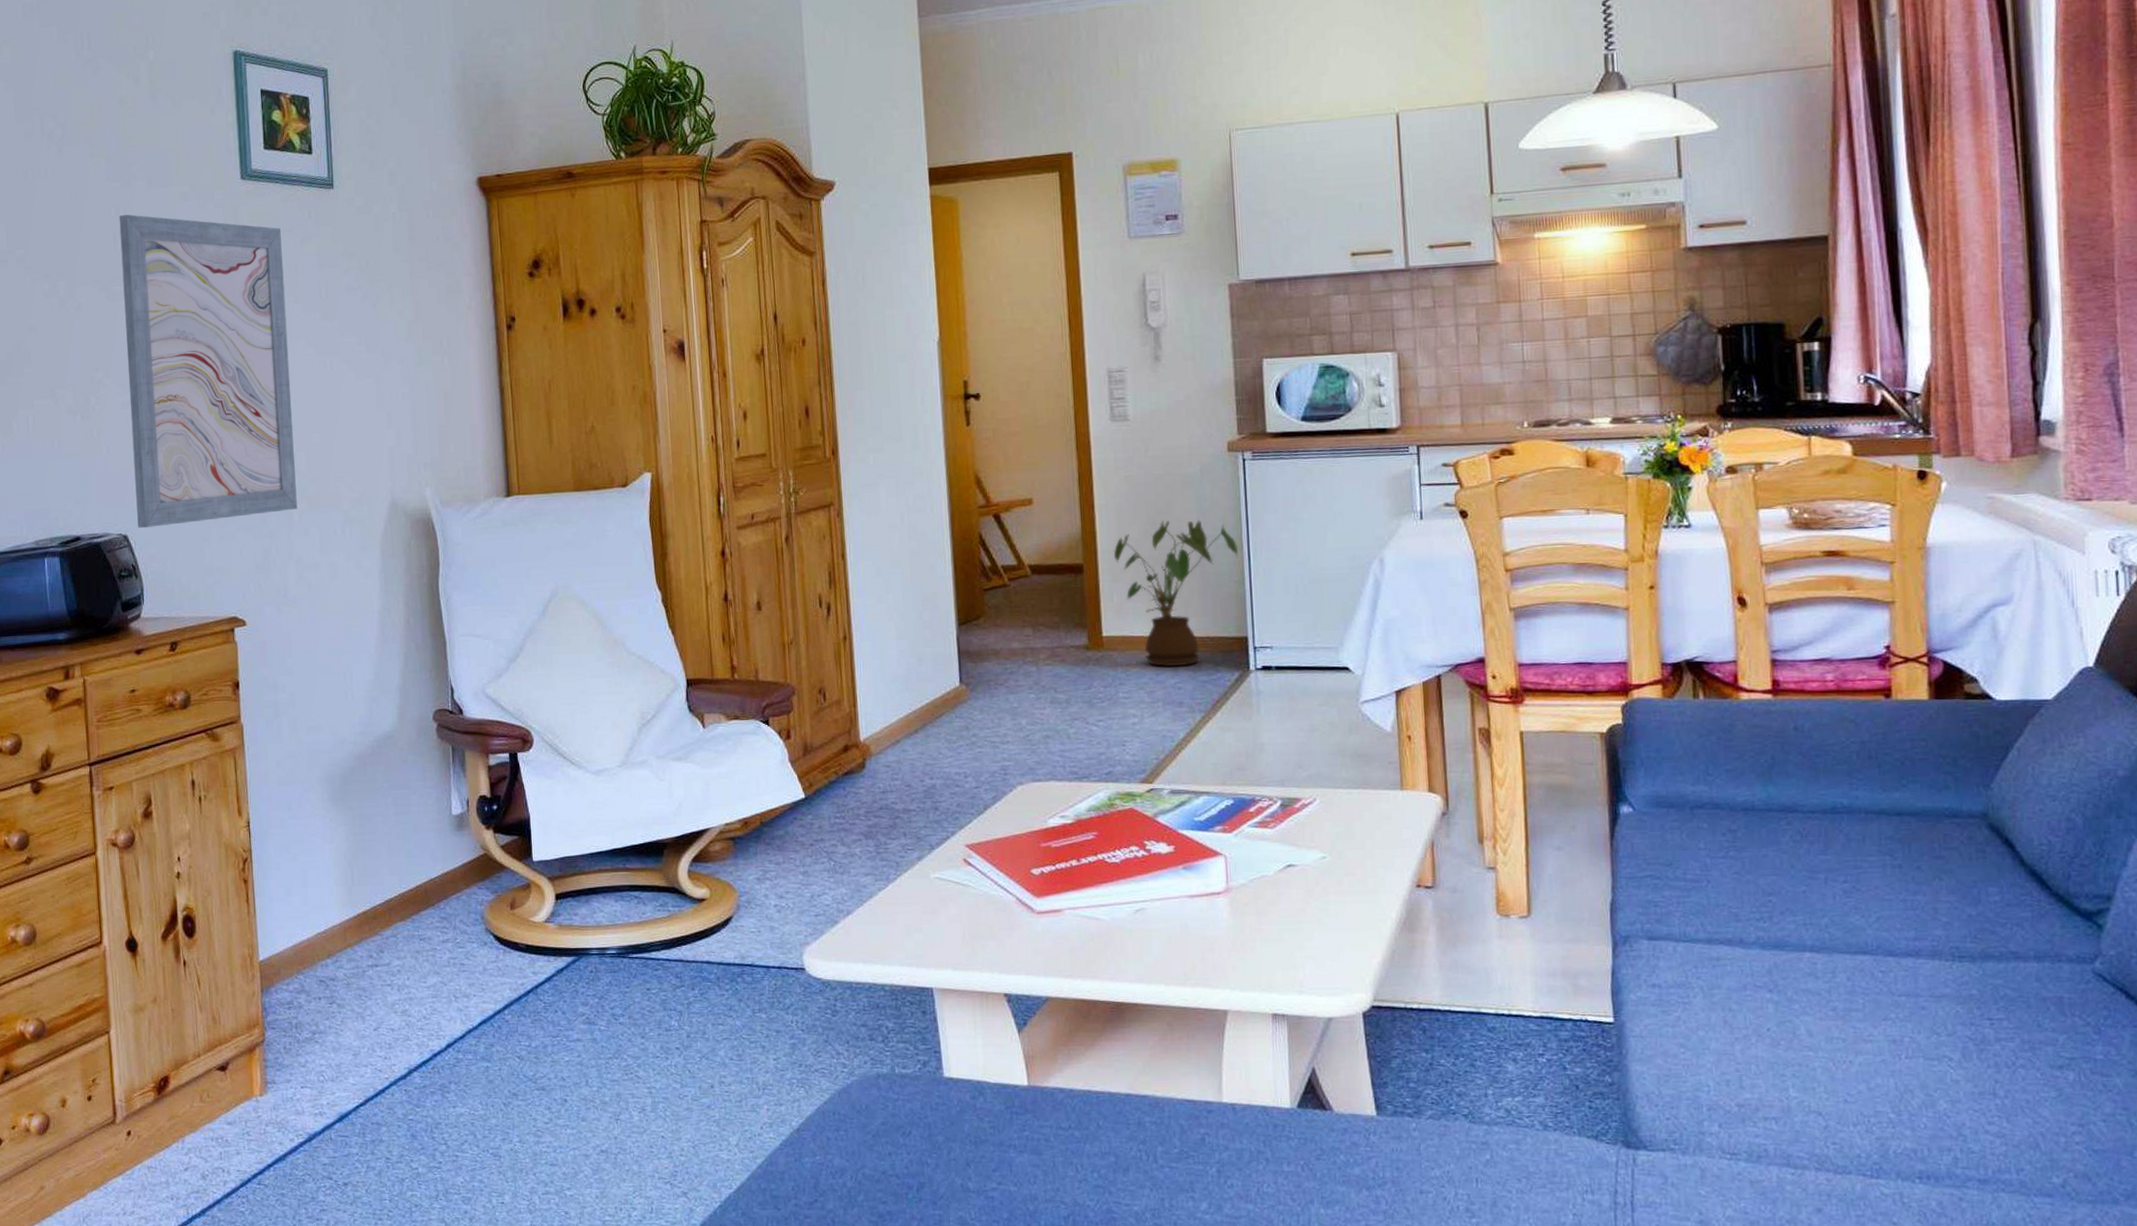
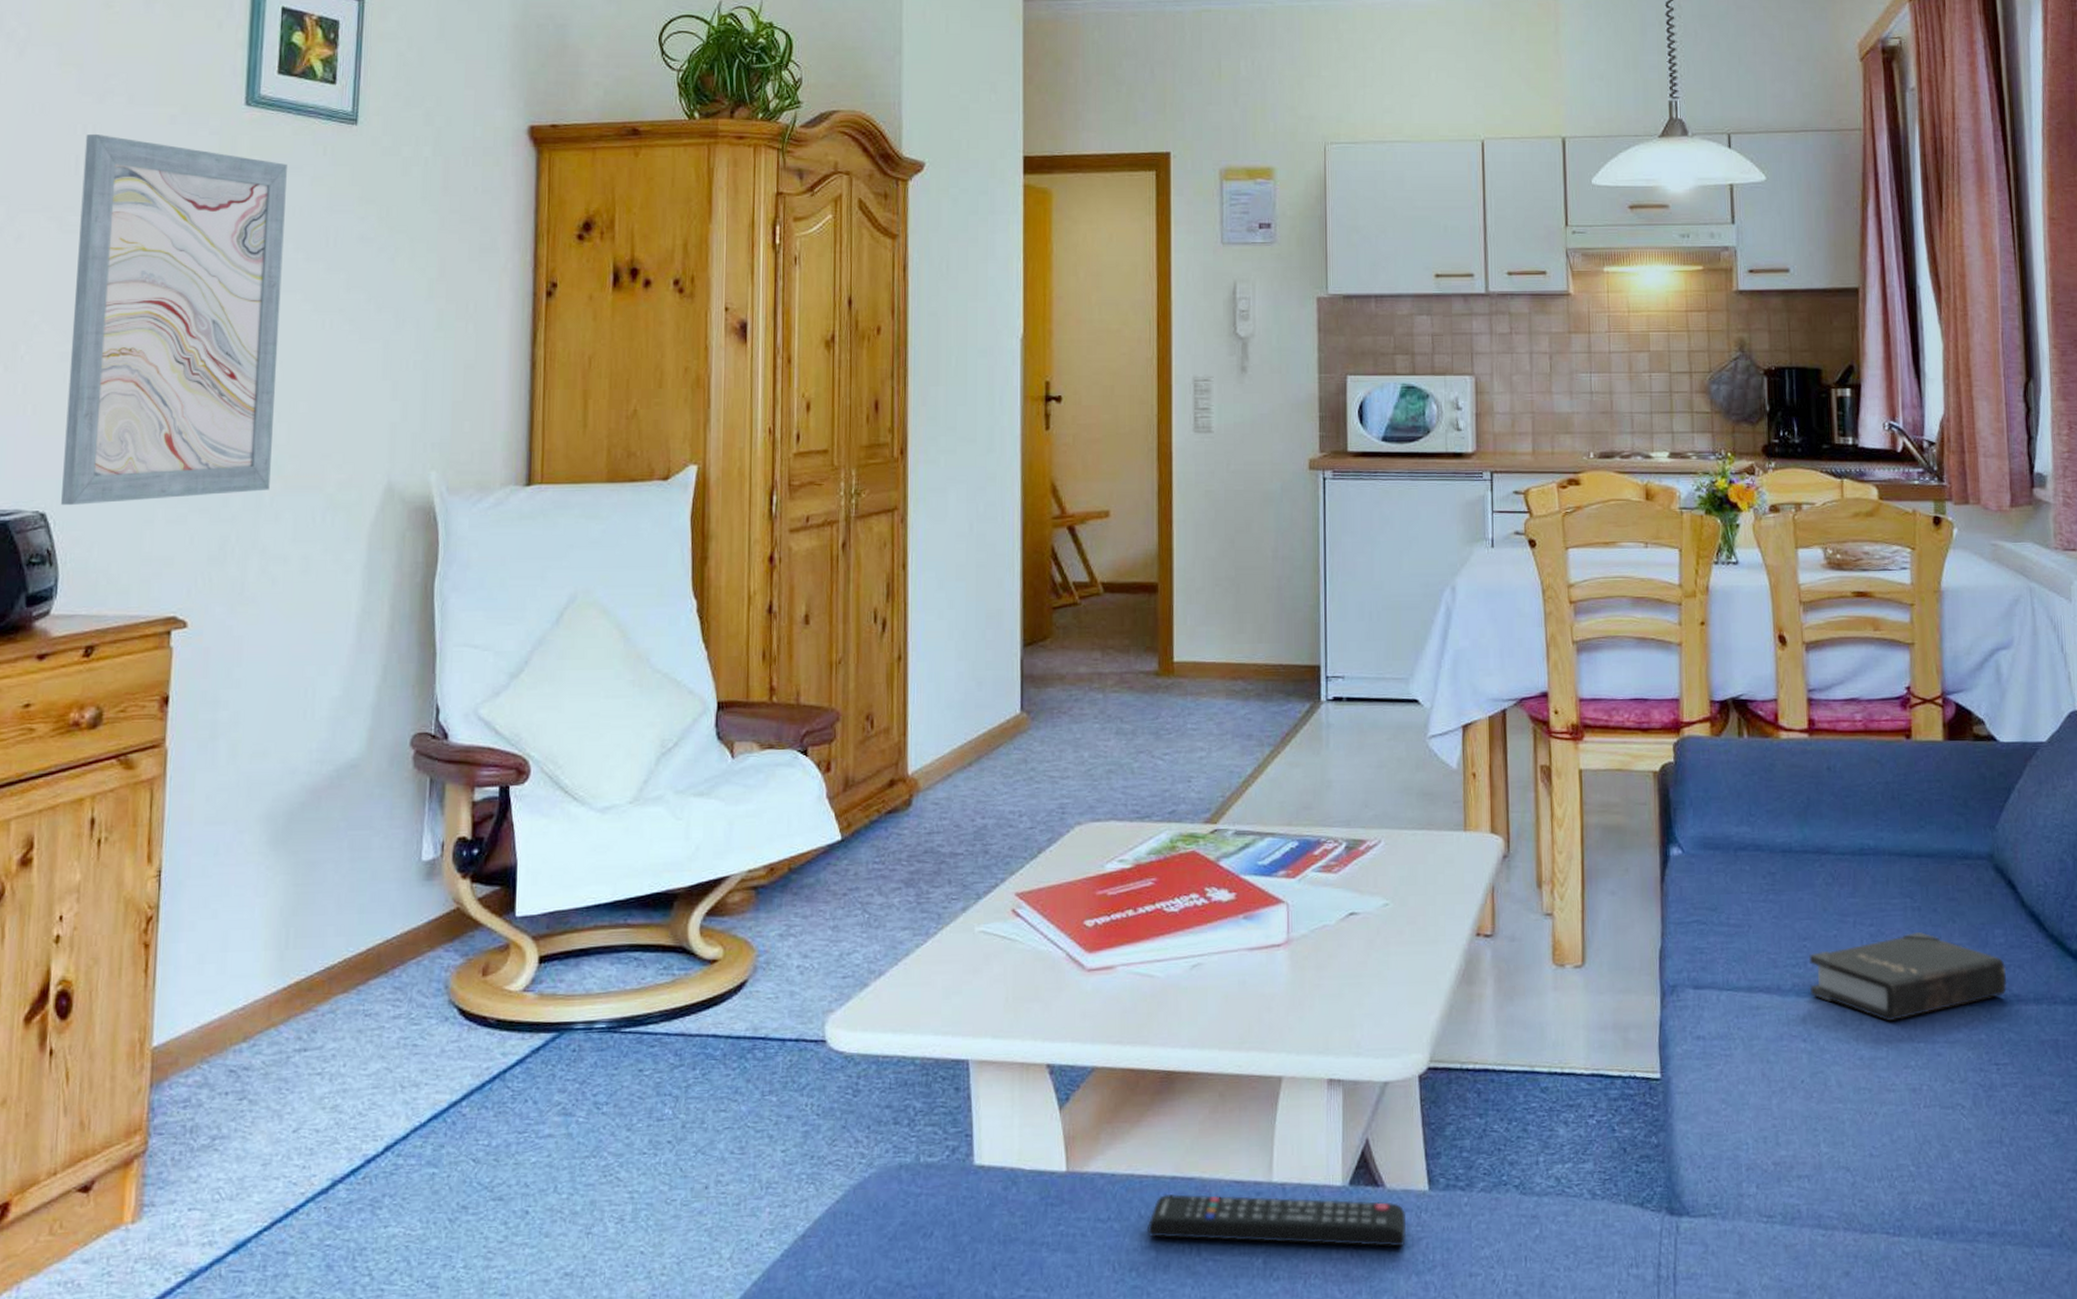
remote control: none [1105,1108,1356,1164] -> present [1146,1194,1407,1247]
house plant: present [1113,520,1239,667] -> none [1189,539,1315,697]
hardback book: none [1775,889,2003,975] -> present [1809,932,2007,1022]

